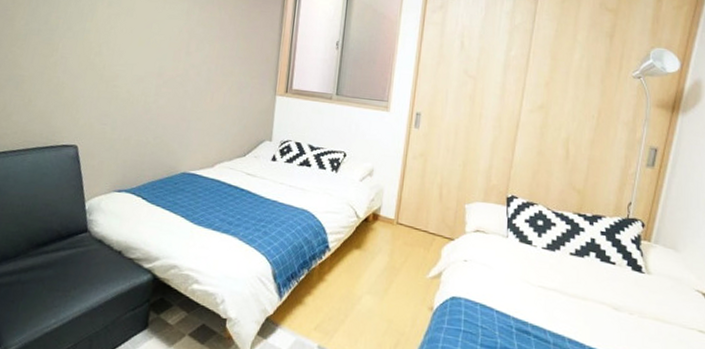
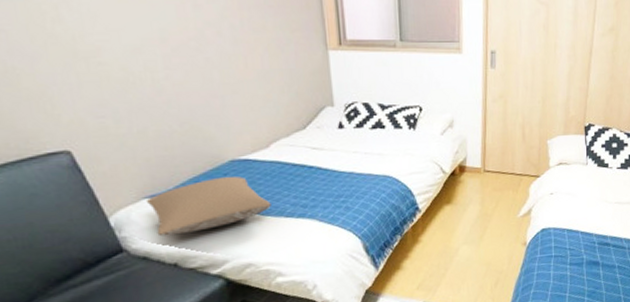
pillow: none [114,185,204,228] -> present [145,176,271,237]

